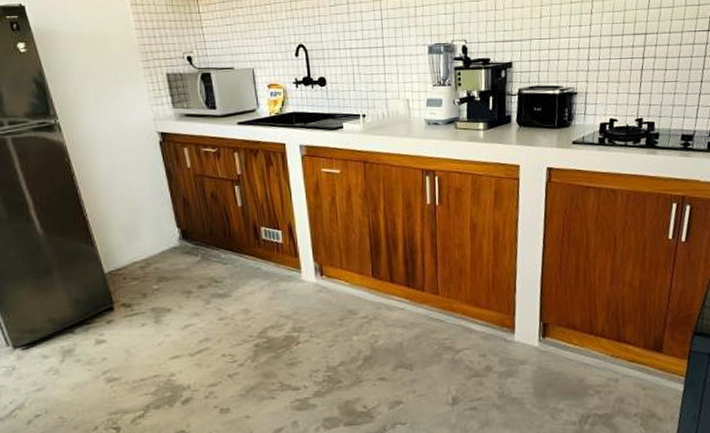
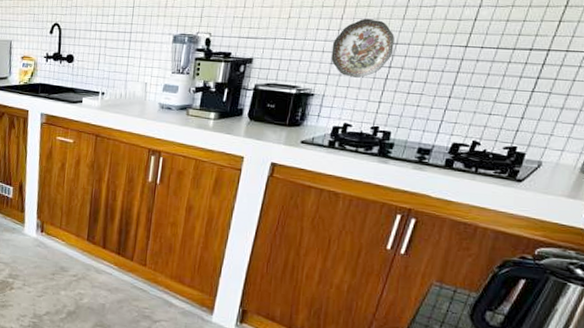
decorative plate: none [586,11,644,72] -> present [331,18,395,78]

